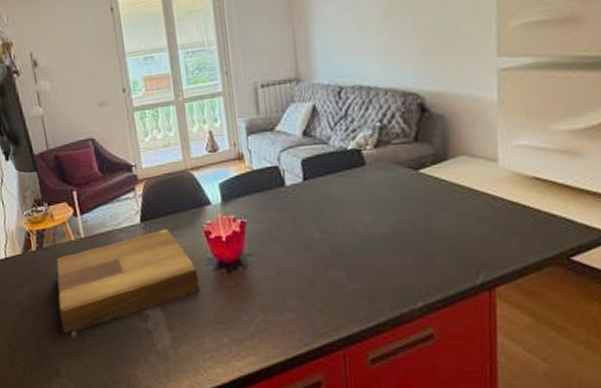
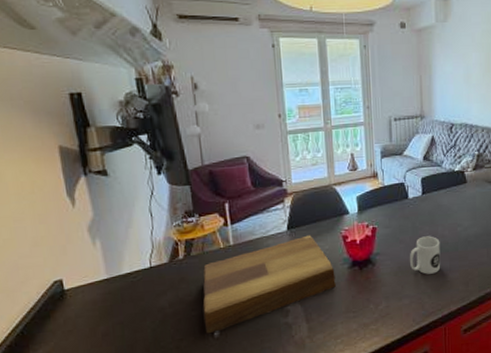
mug: none [290,234,334,283] -> present [409,236,441,274]

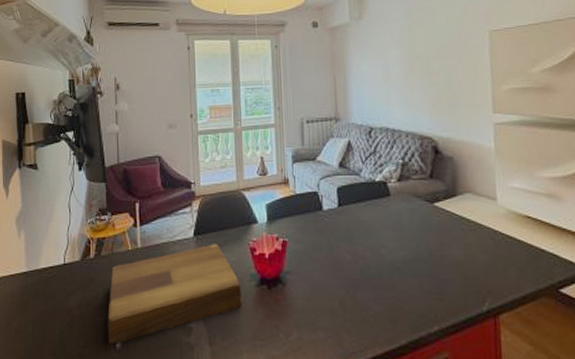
mug: present [409,236,441,274] -> none [324,256,362,304]

